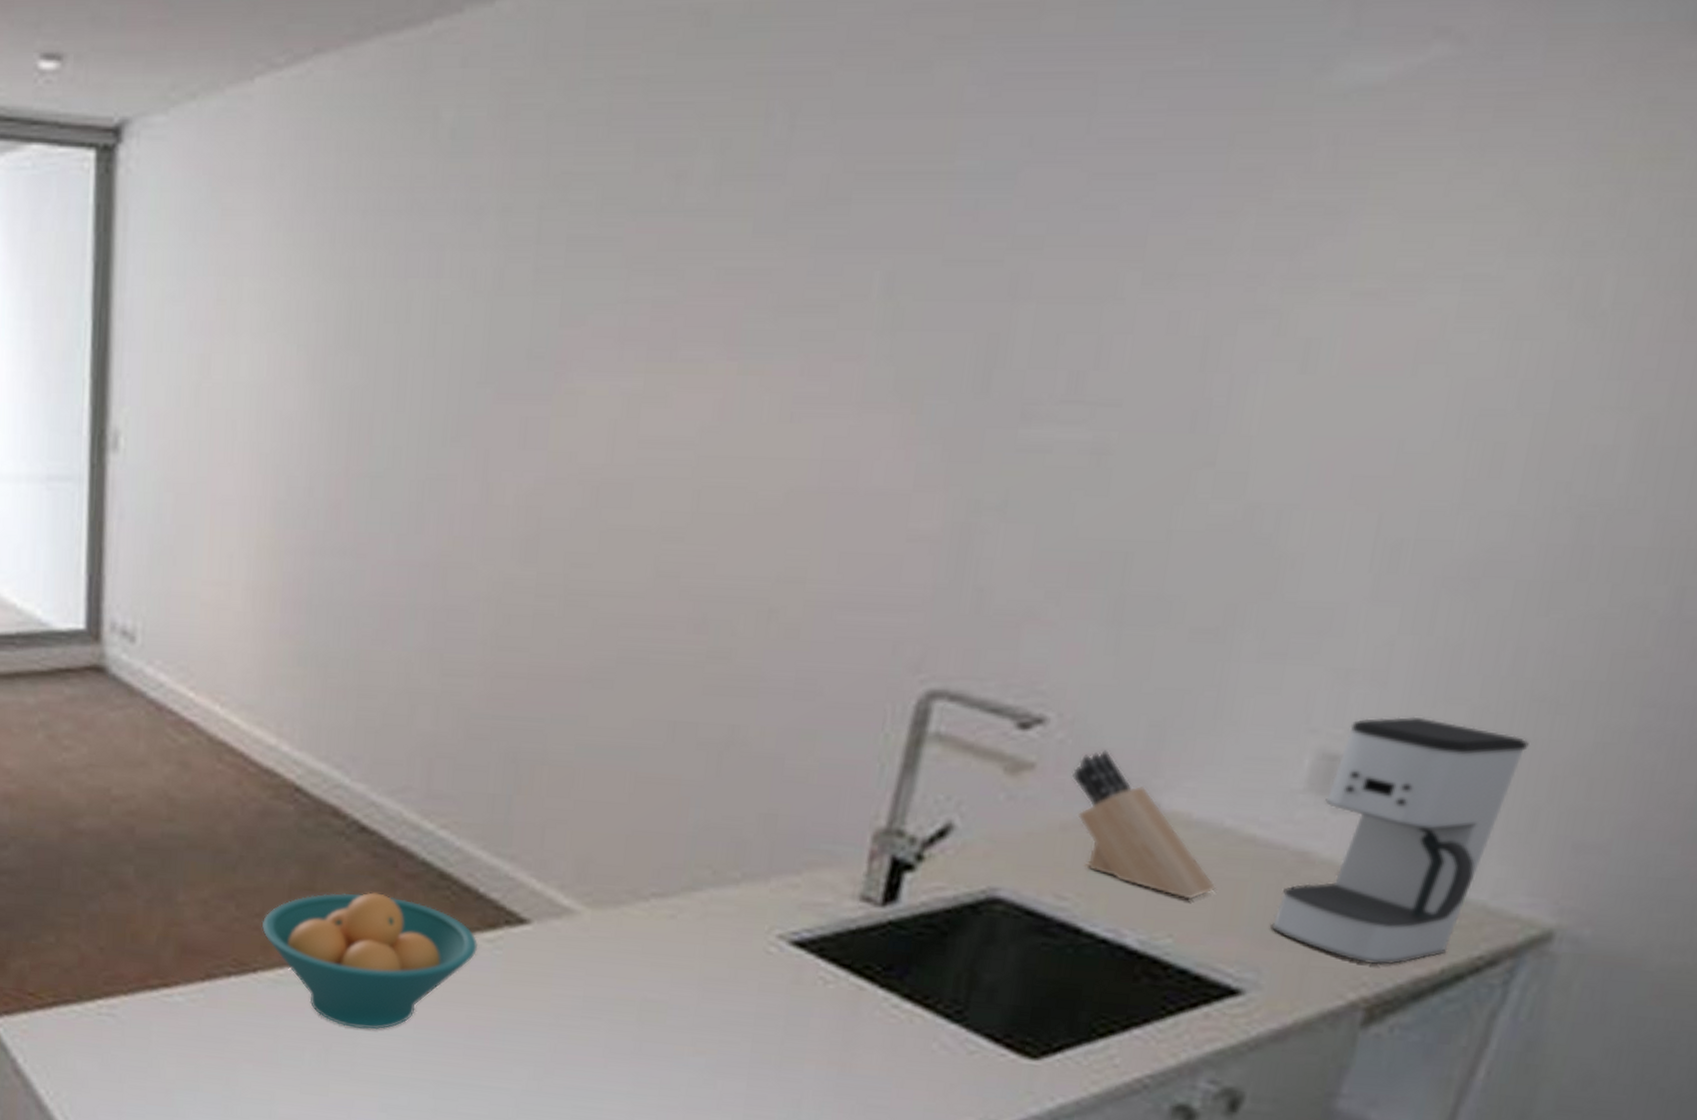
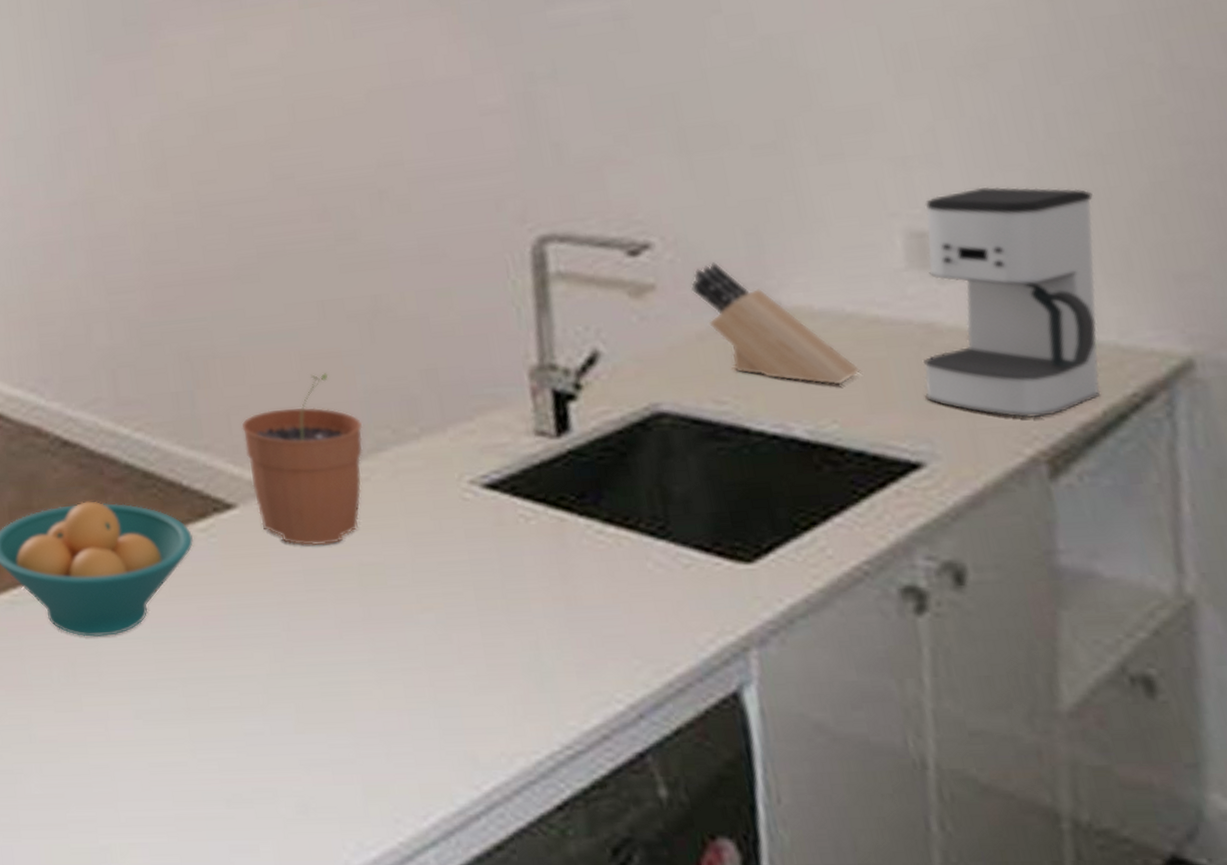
plant pot: none [551,799,683,976] -> present [241,373,363,546]

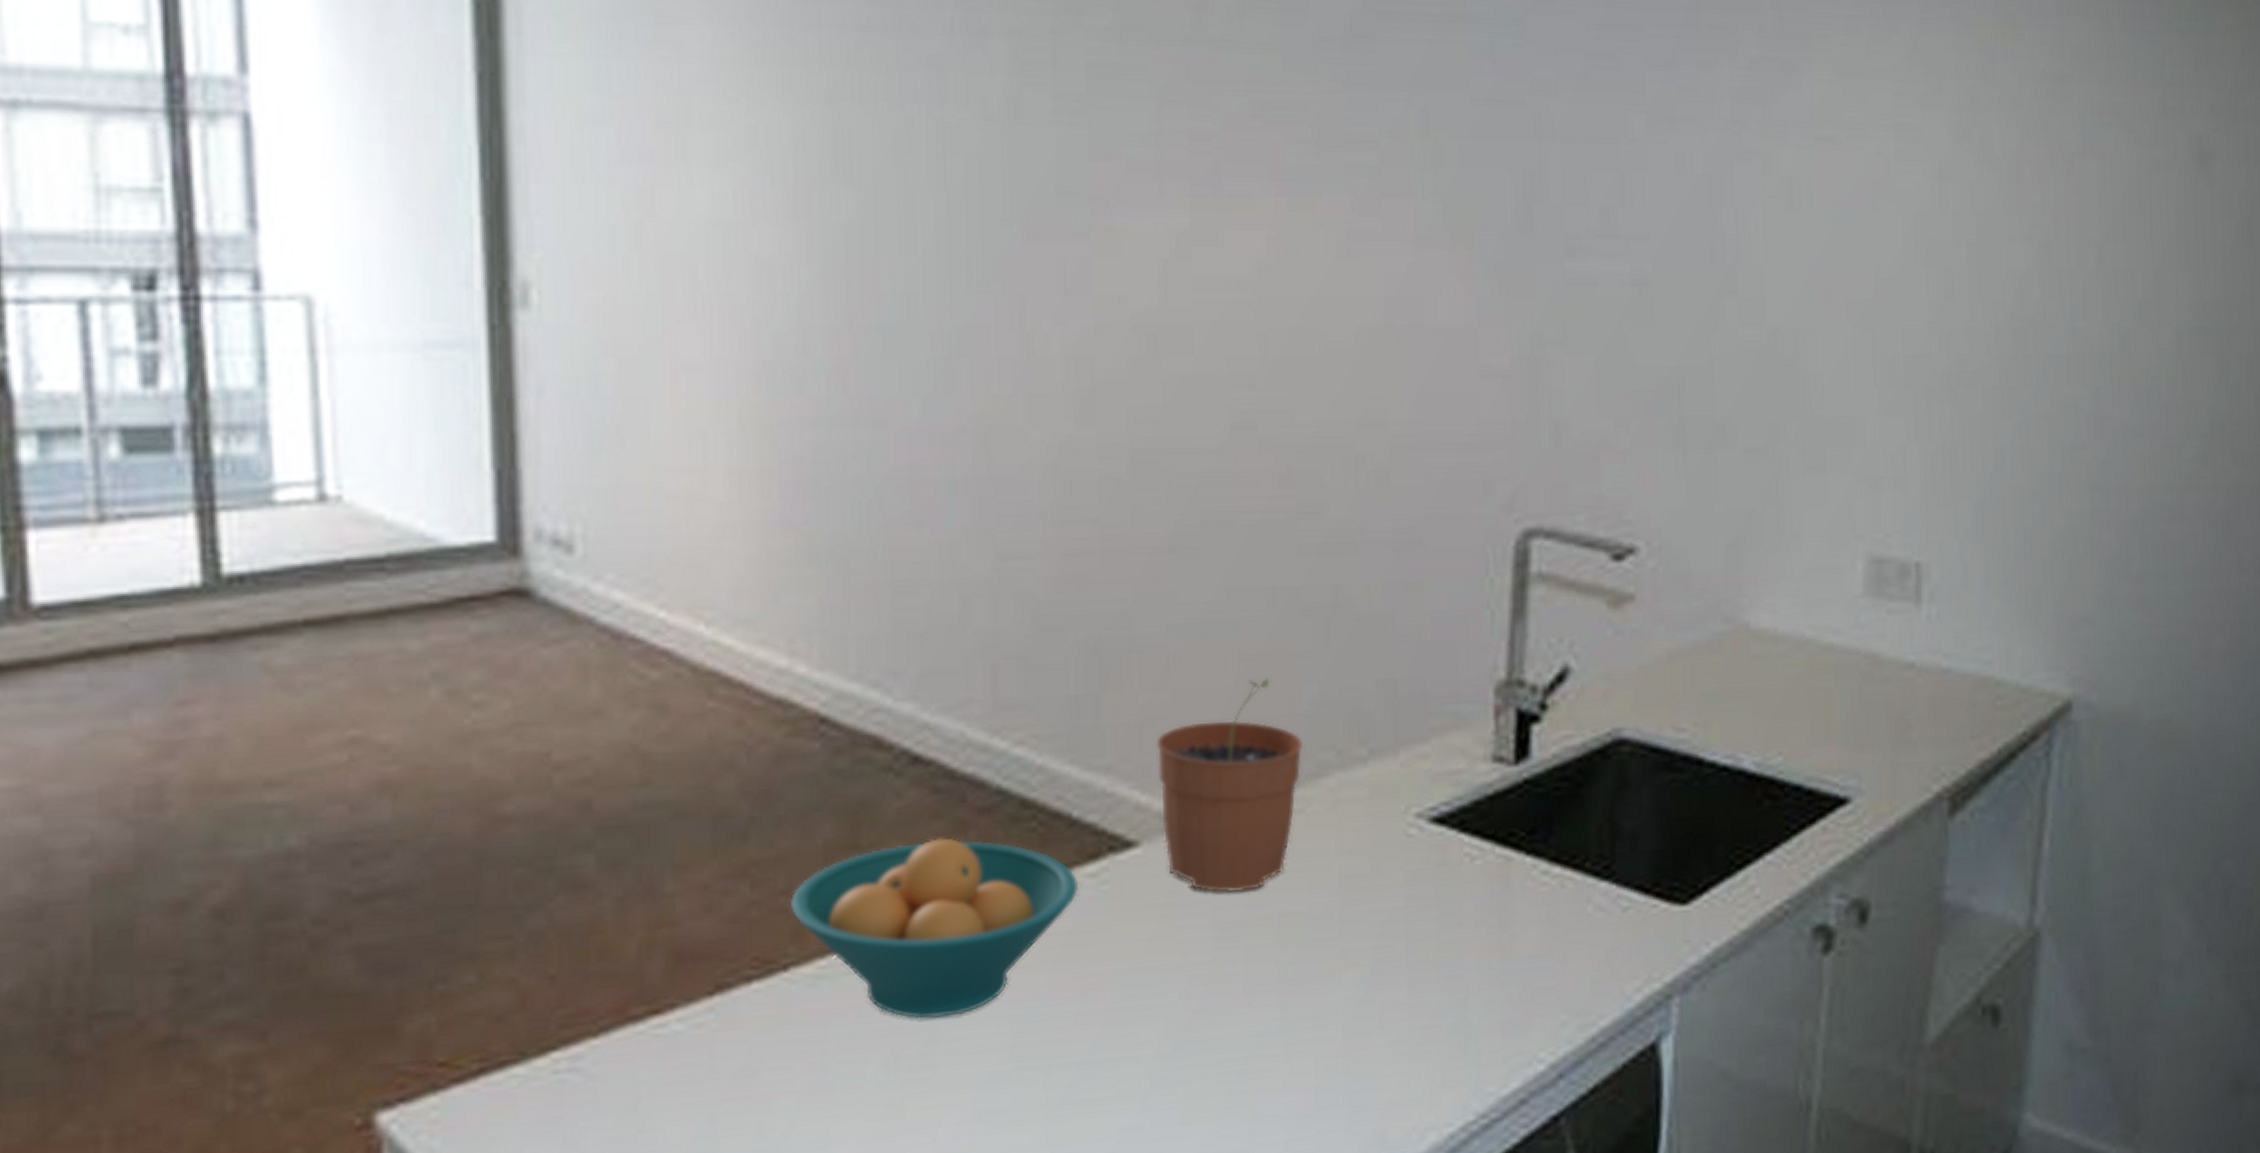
knife block: present [691,262,861,385] -> none [1668,574,1810,715]
coffee maker: present [923,186,1101,419] -> none [1860,516,2021,755]

